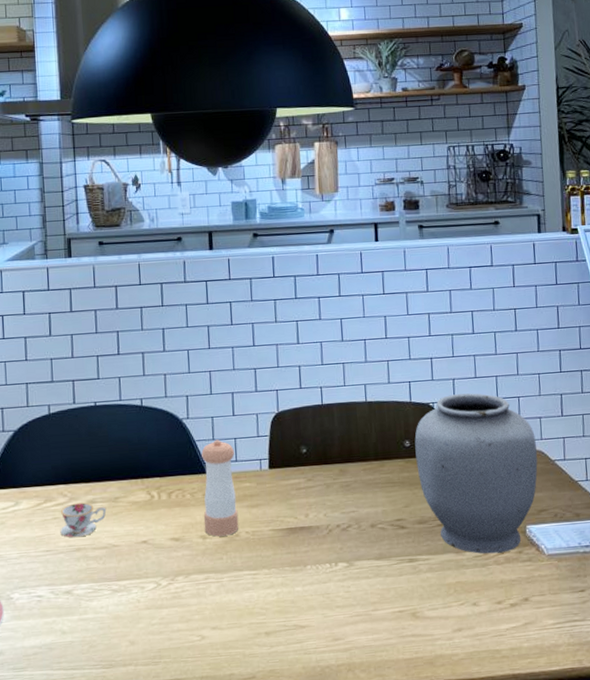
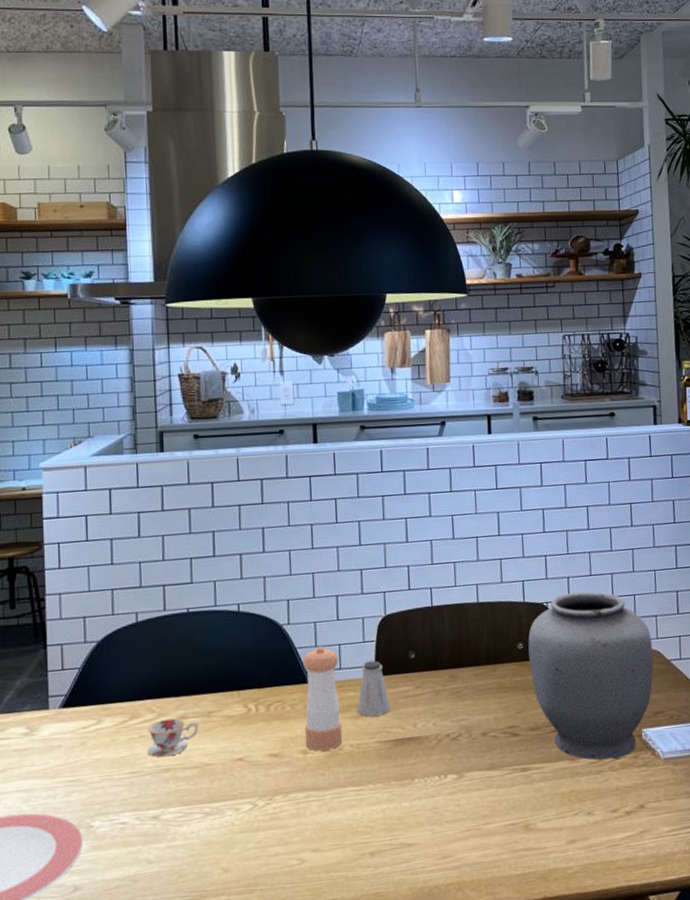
saltshaker: none [252,454,284,507] -> present [356,660,391,717]

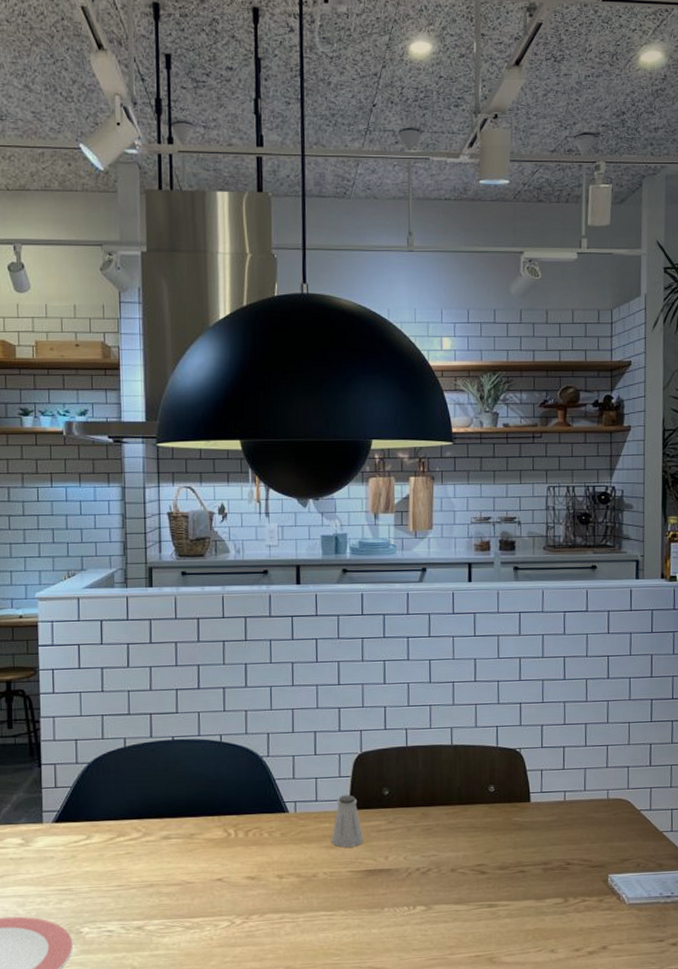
teacup: present [147,718,199,758] -> none [133,838,181,874]
pepper shaker: present [303,646,343,751] -> none [281,778,317,876]
vase: present [528,591,654,760] -> none [499,740,623,902]

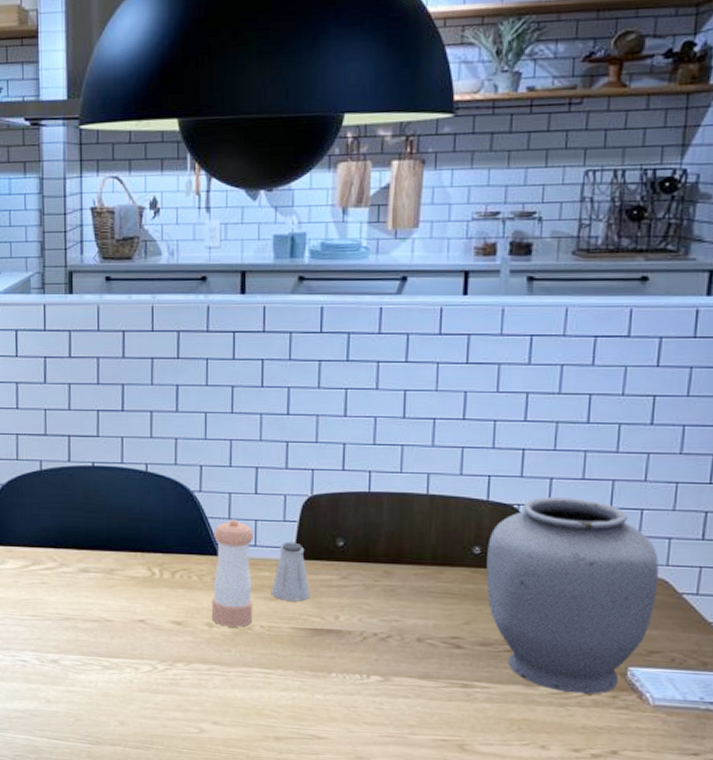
pepper shaker: none [281,778,317,876] -> present [211,519,253,627]
vase: none [499,740,623,902] -> present [486,497,659,694]

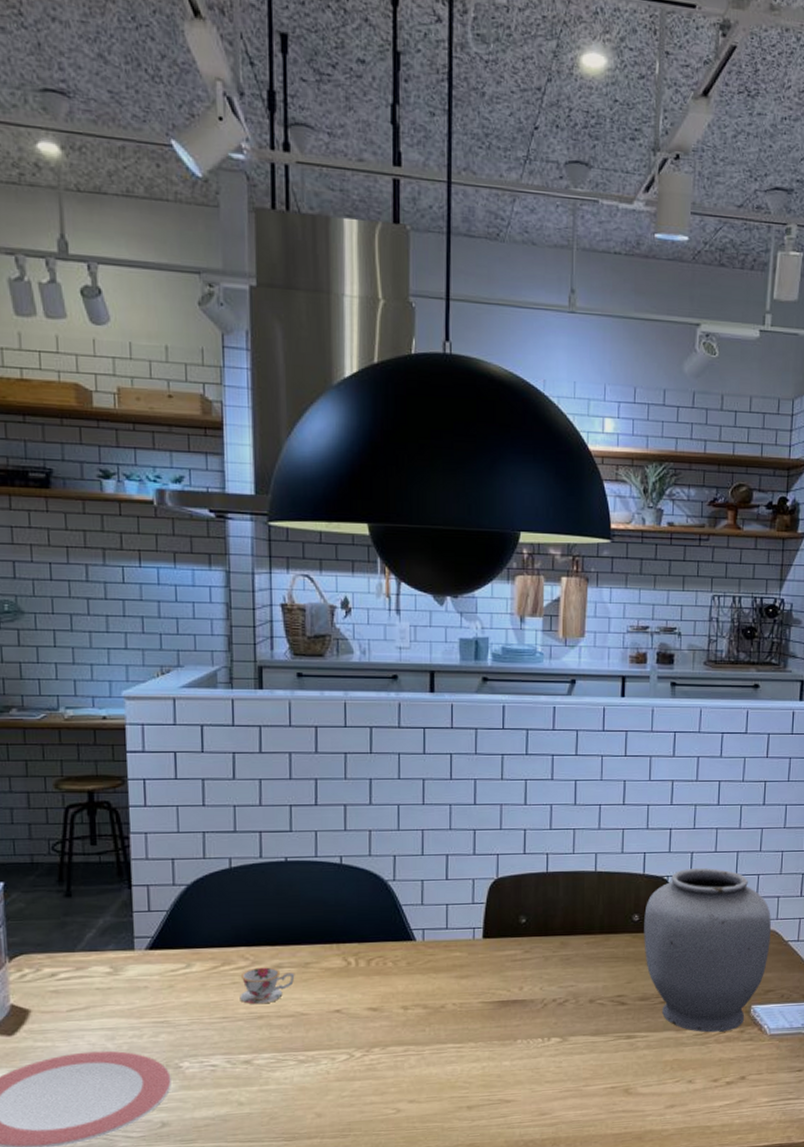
teacup: none [48,569,100,607] -> present [239,967,295,1005]
pepper shaker: present [211,519,253,627] -> none [406,905,445,1008]
saltshaker: present [271,542,311,602] -> none [461,922,497,978]

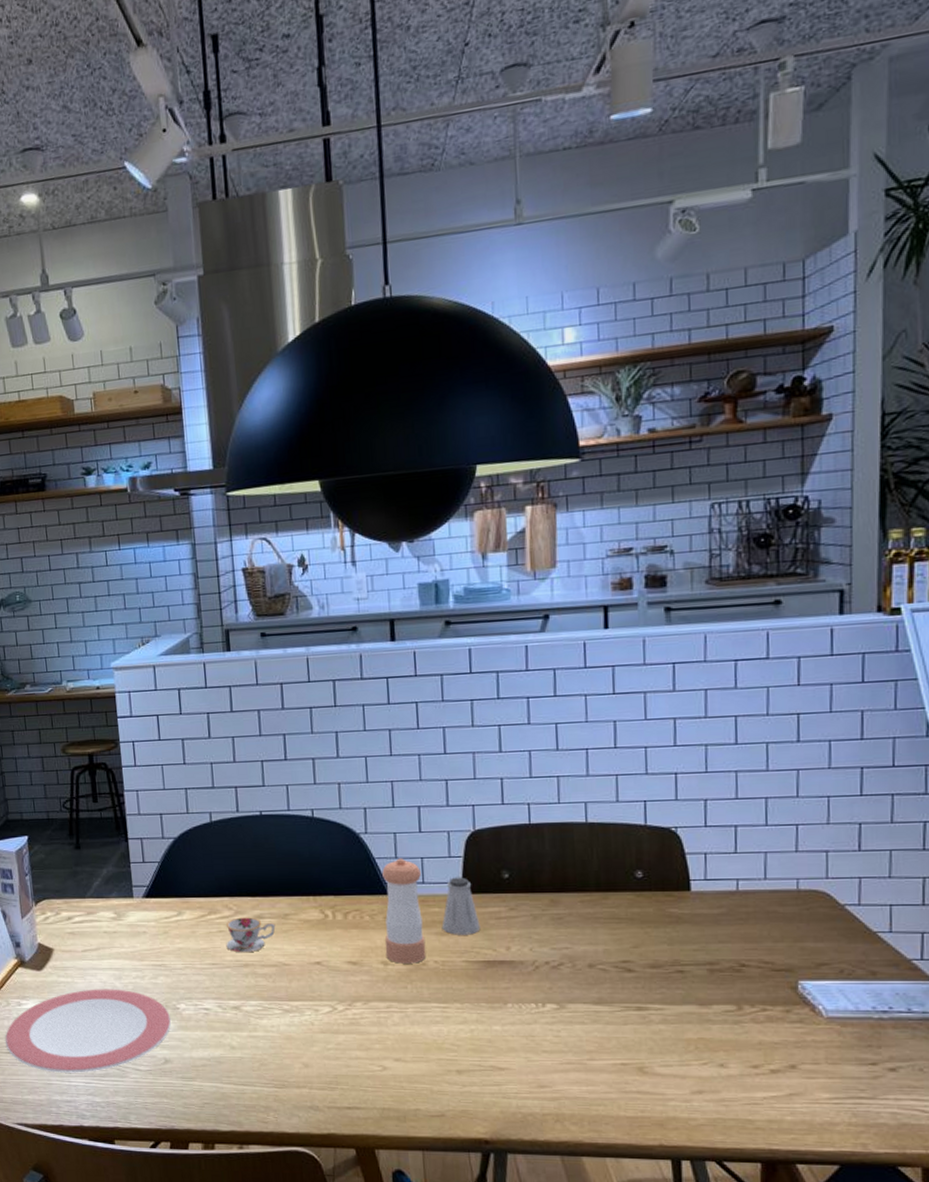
pepper shaker: none [406,905,445,1008] -> present [382,858,426,964]
saltshaker: none [461,922,497,978] -> present [441,877,481,935]
vase: present [644,868,771,1033] -> none [649,817,820,1010]

